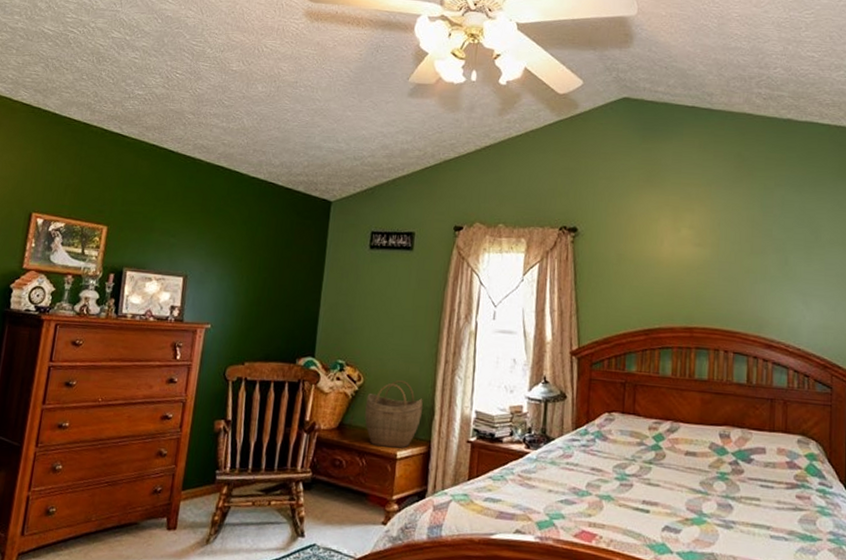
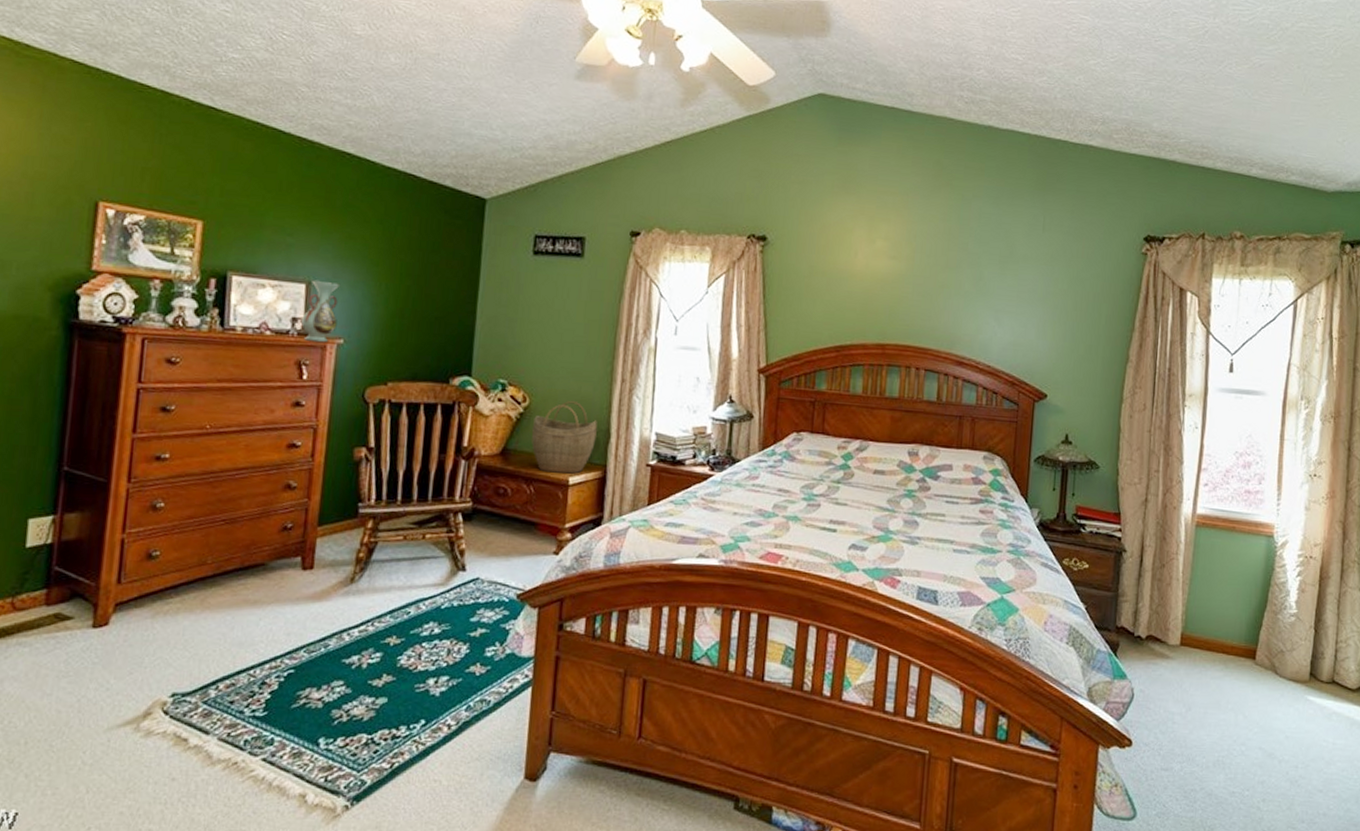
decorative vase: none [178,273,211,328] -> present [301,279,341,344]

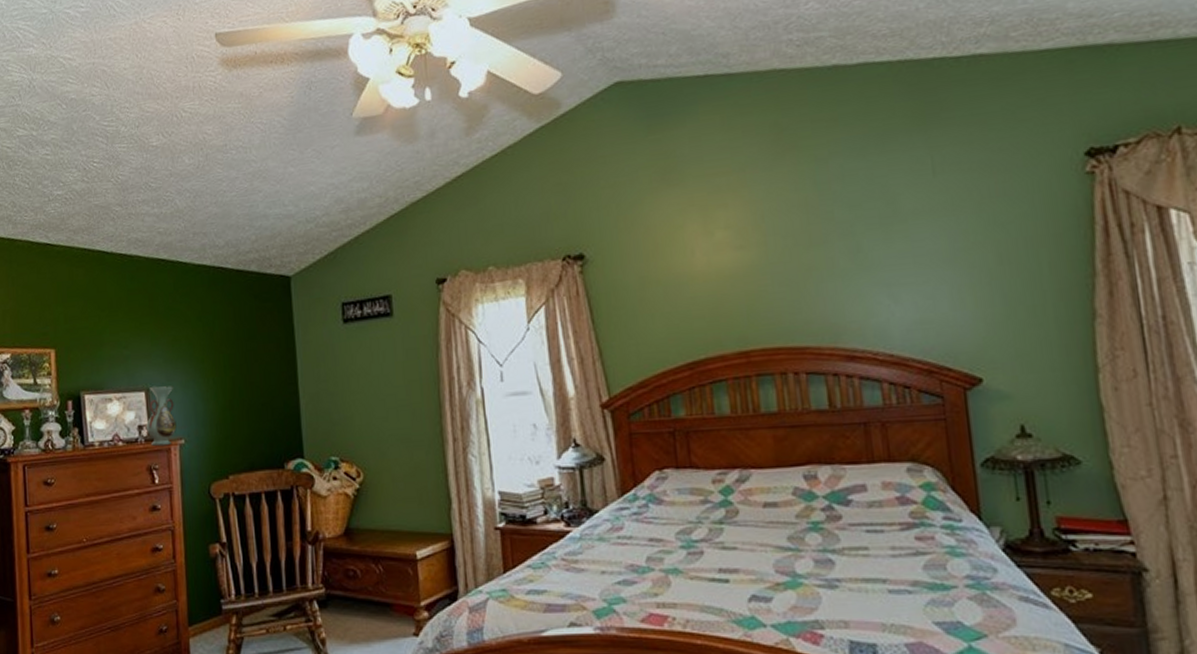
woven basket: present [531,401,597,475] -> none [371,469,437,550]

